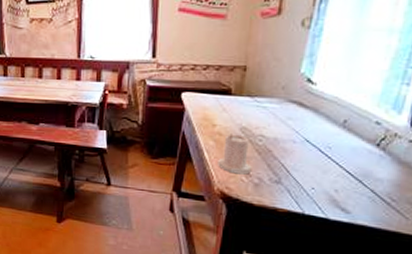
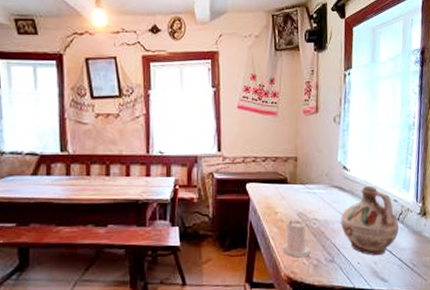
ceramic jug: none [294,102,379,183] -> present [340,185,400,255]

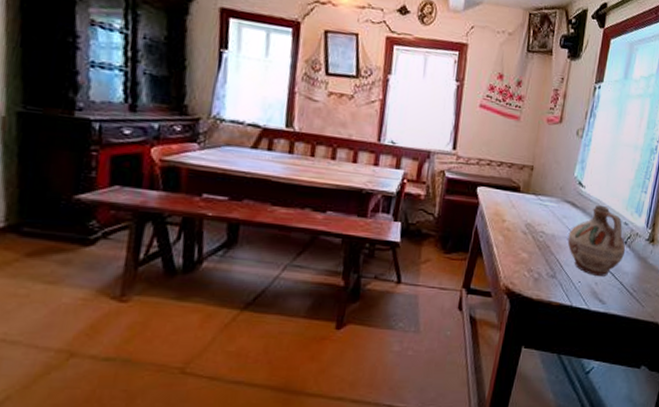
candle: present [282,220,311,258] -> none [505,230,533,270]

